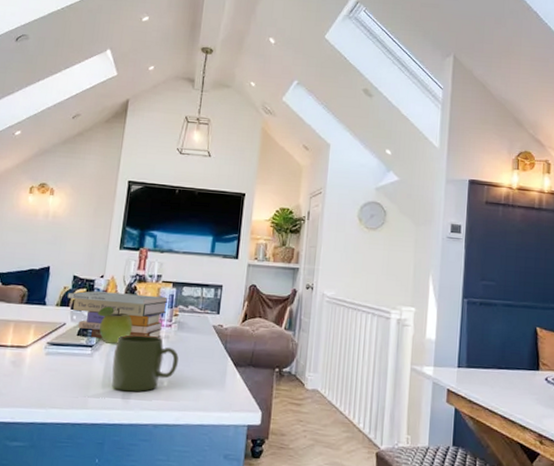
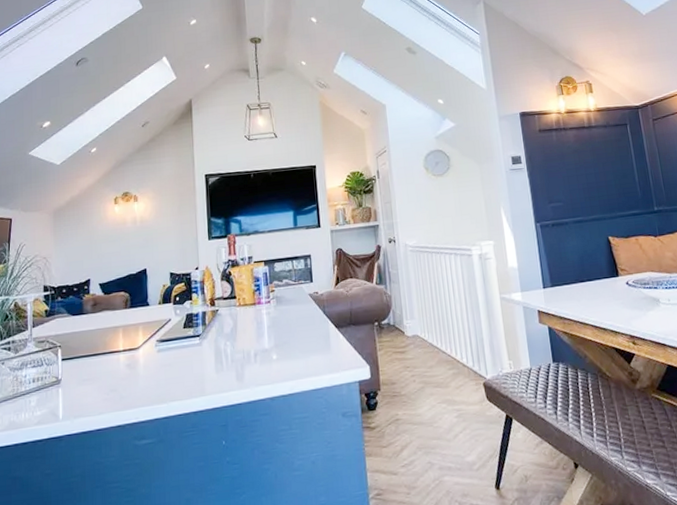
books: present [67,291,168,339] -> none [167,275,263,328]
fruit: present [98,306,133,344] -> none [199,294,235,330]
mug: present [111,334,179,392] -> none [220,314,283,373]

